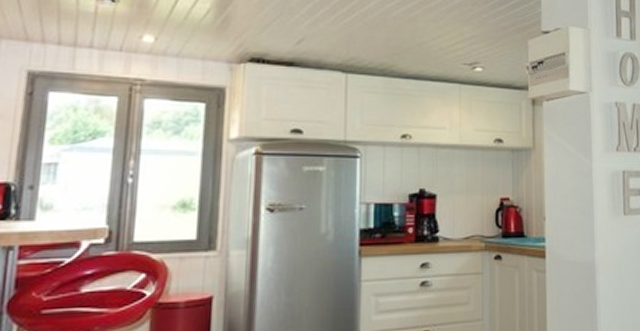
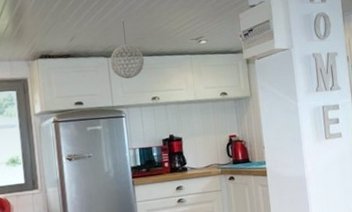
pendant light: none [349,24,397,105] -> present [110,18,145,79]

